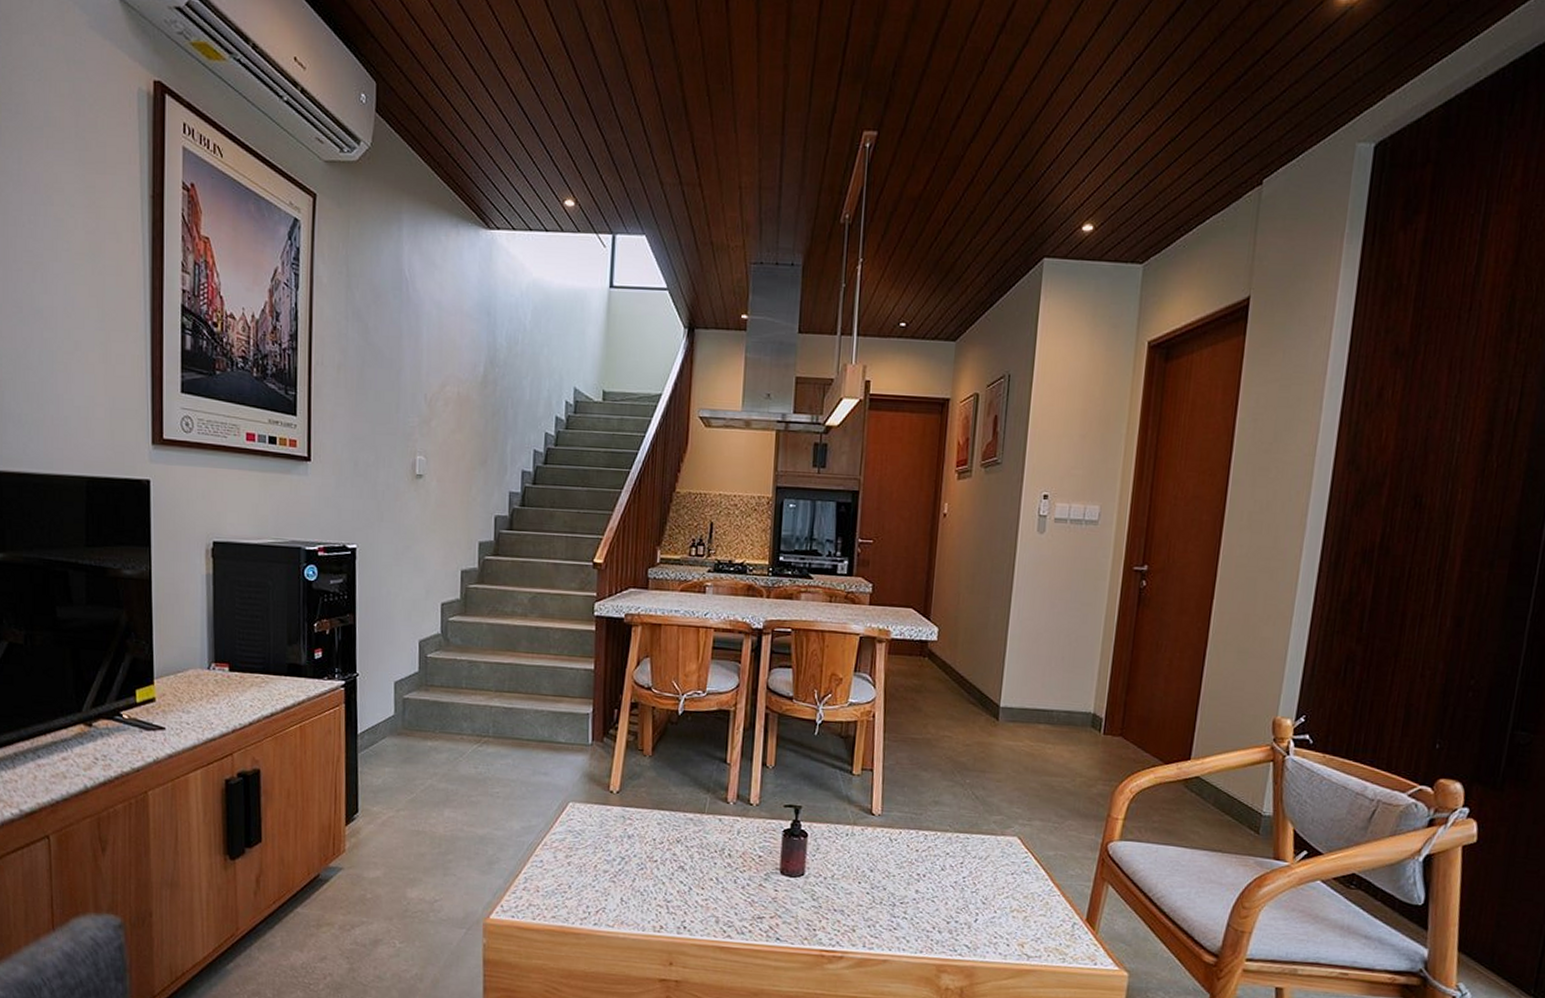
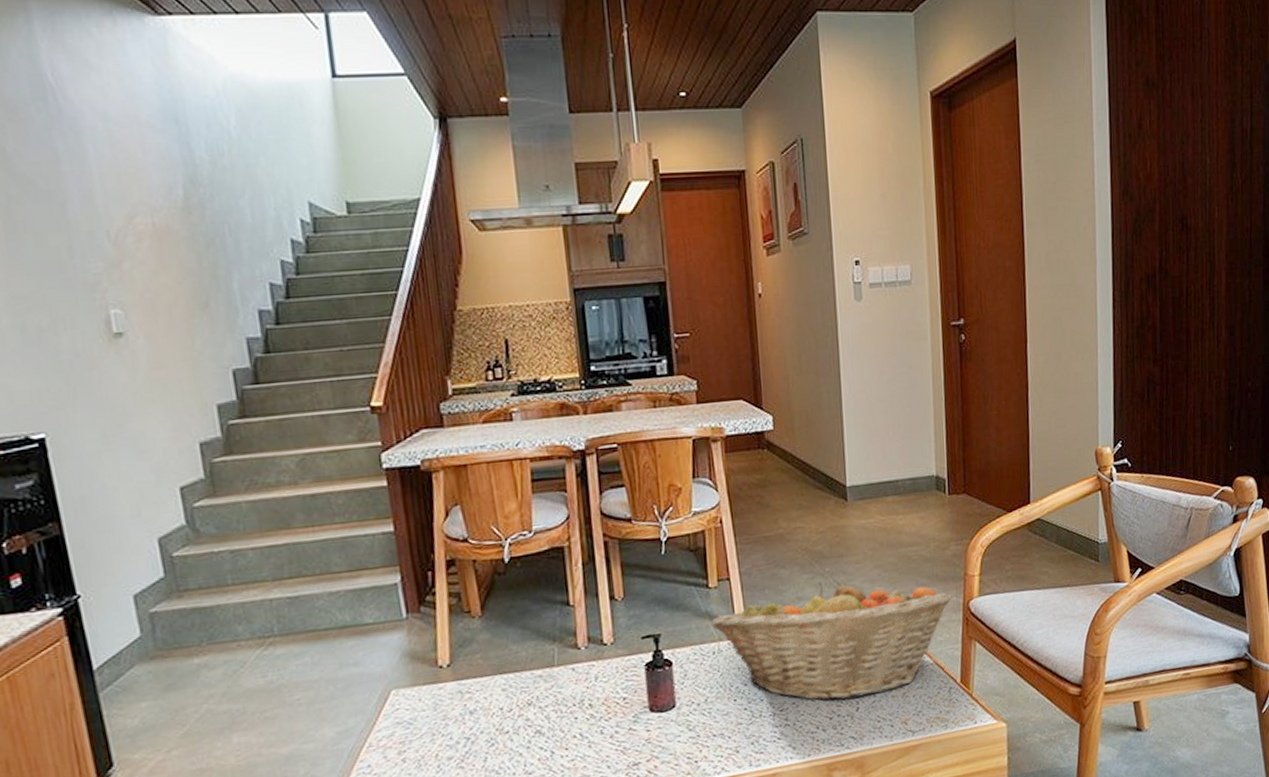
fruit basket: none [849,791,1091,911] -> present [711,582,952,701]

